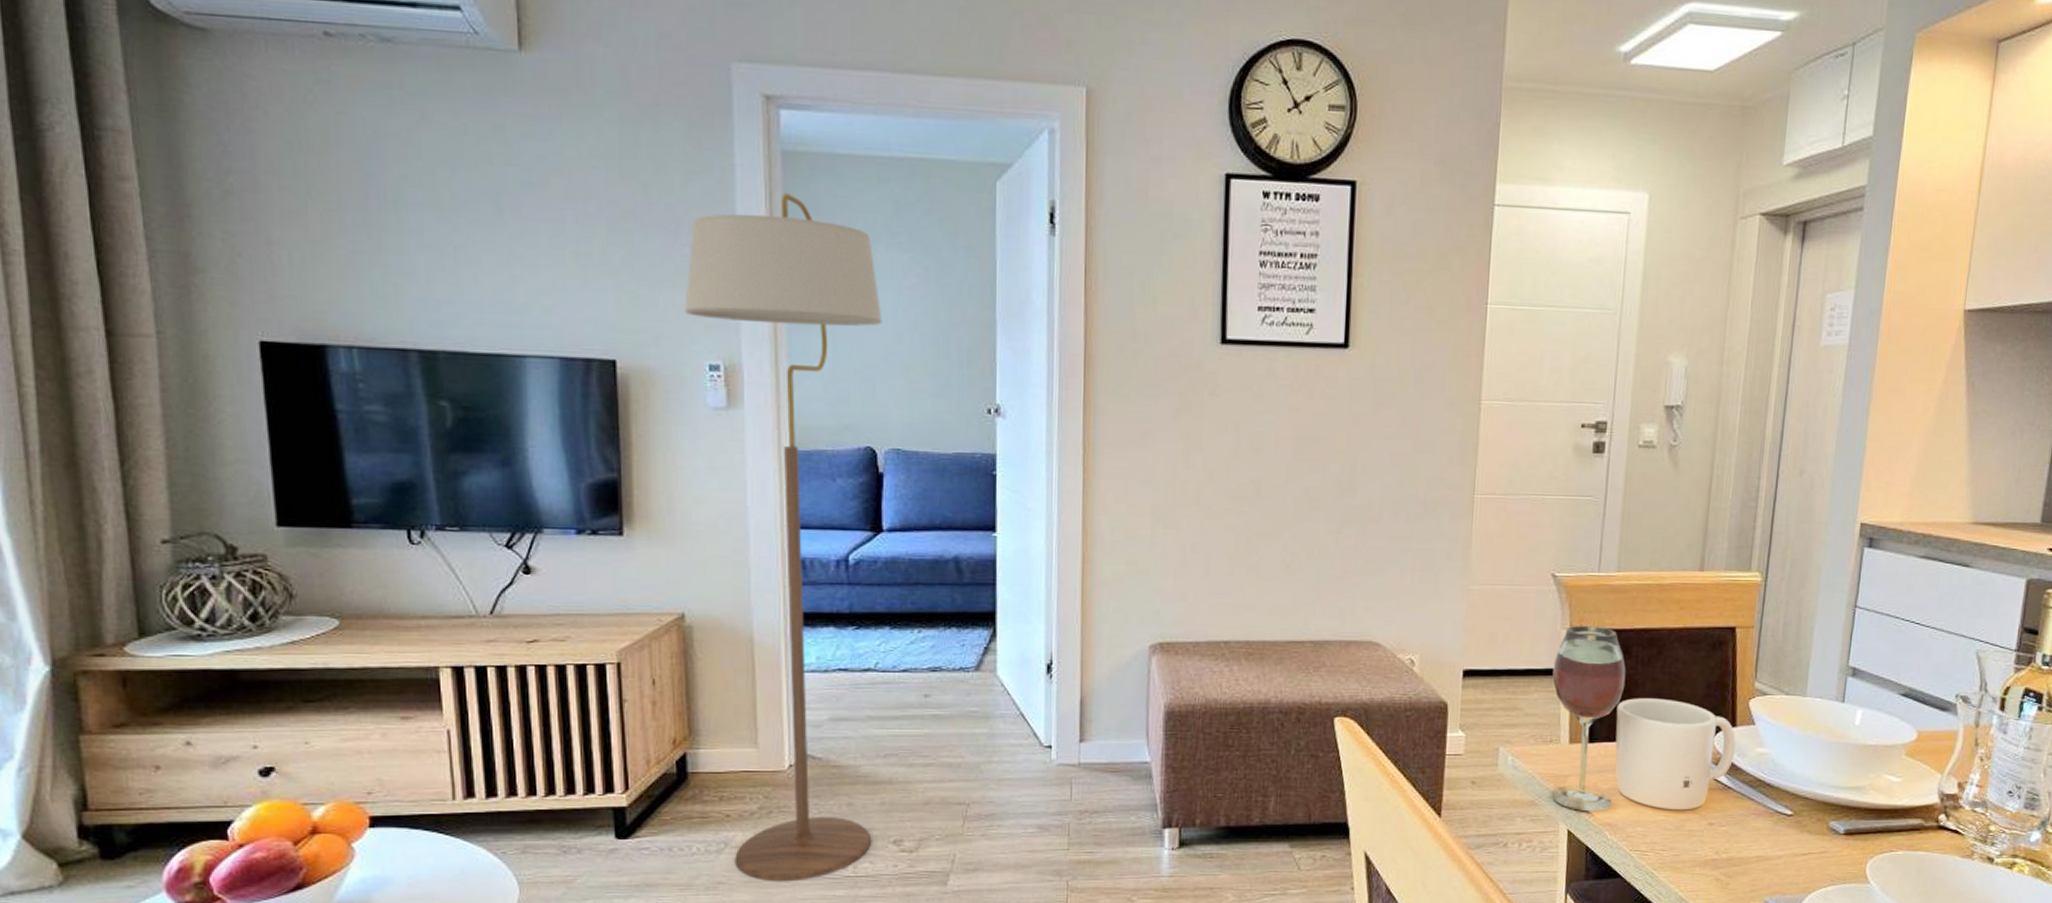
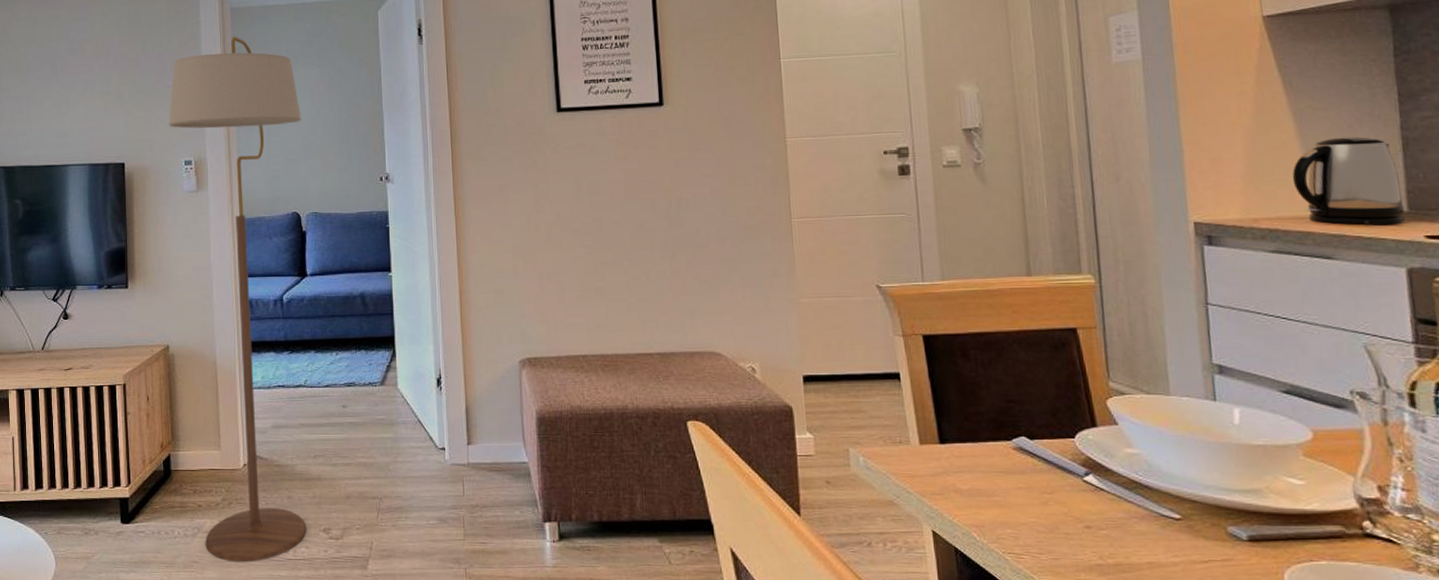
wineglass: present [1552,625,1626,812] -> none [891,331,974,513]
mug: present [1614,698,1736,812] -> none [963,399,1101,514]
kettle: none [1953,445,2042,537] -> present [1292,137,1405,227]

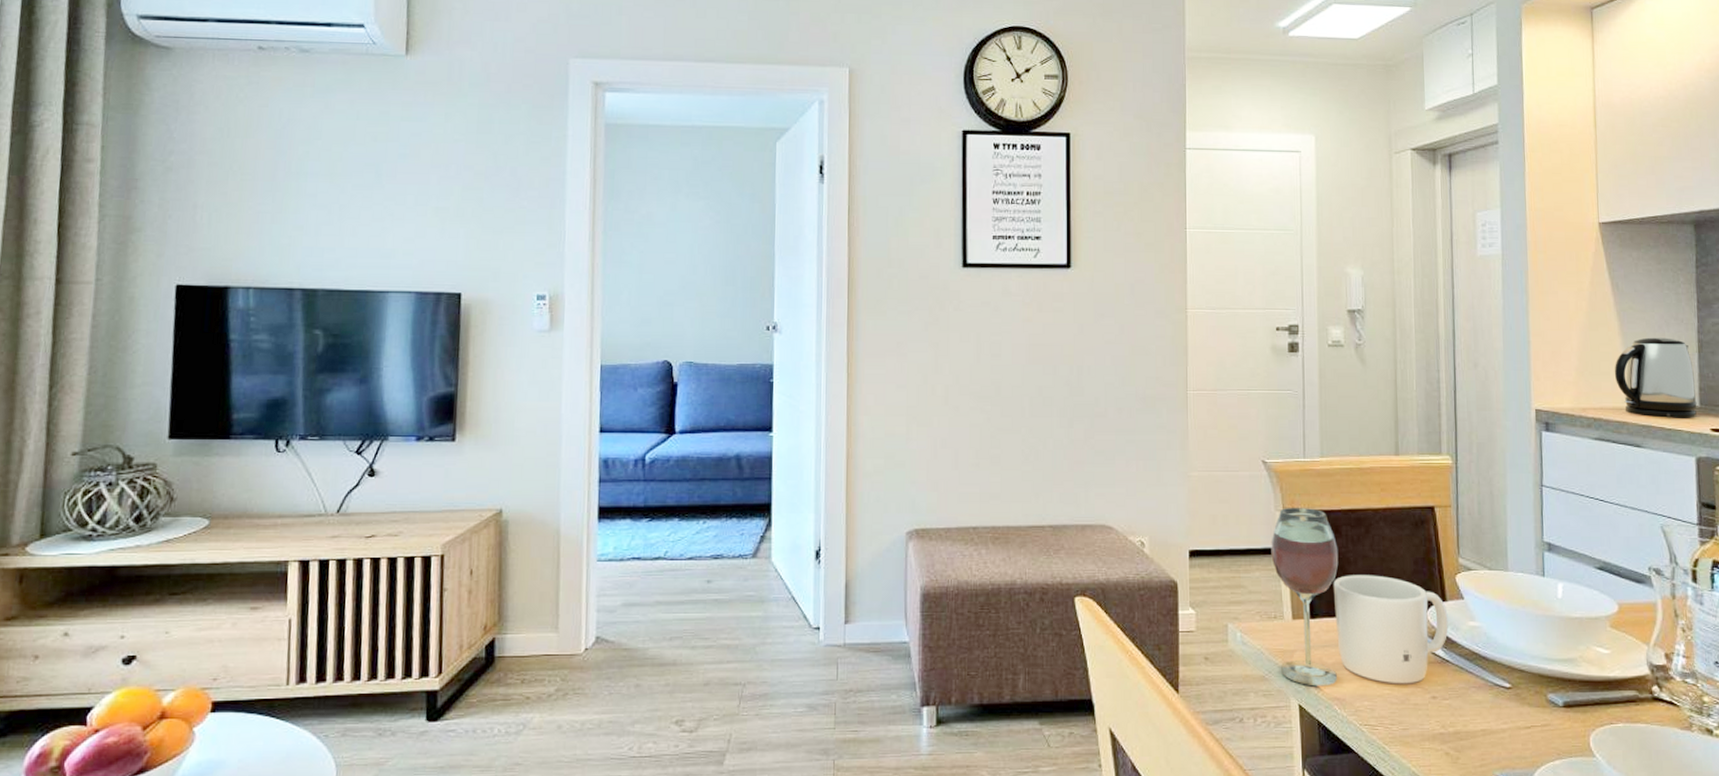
floor lamp: present [168,36,306,563] -> none [520,156,681,763]
wineglass: none [891,331,974,513] -> present [1271,507,1339,687]
mug: none [963,399,1101,514] -> present [1333,575,1448,686]

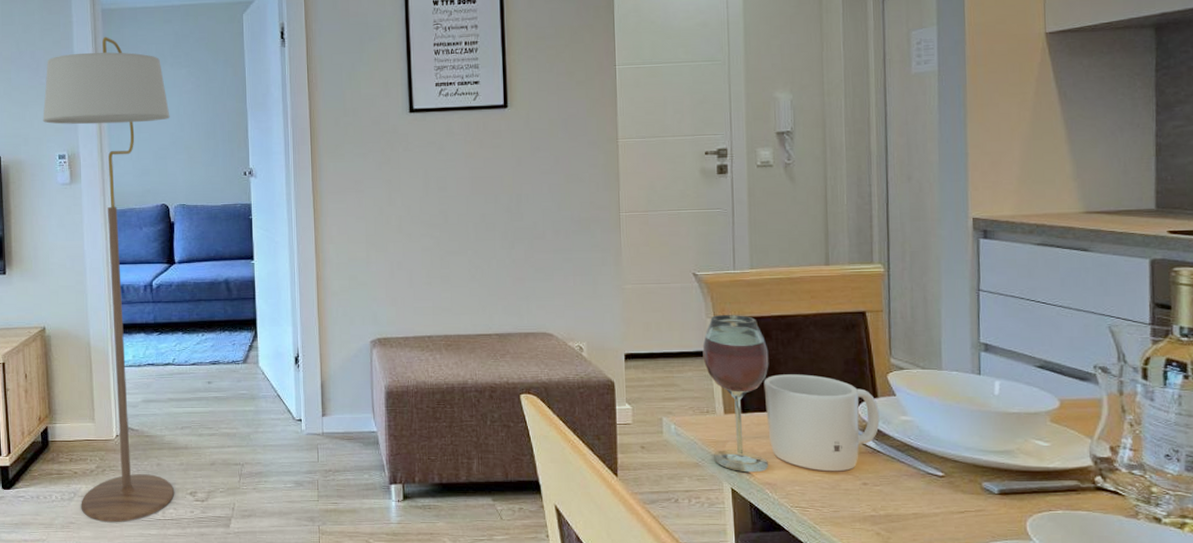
floor lamp: none [520,156,681,763] -> present [43,36,174,523]
kettle: present [1614,337,1697,419] -> none [1060,143,1153,223]

